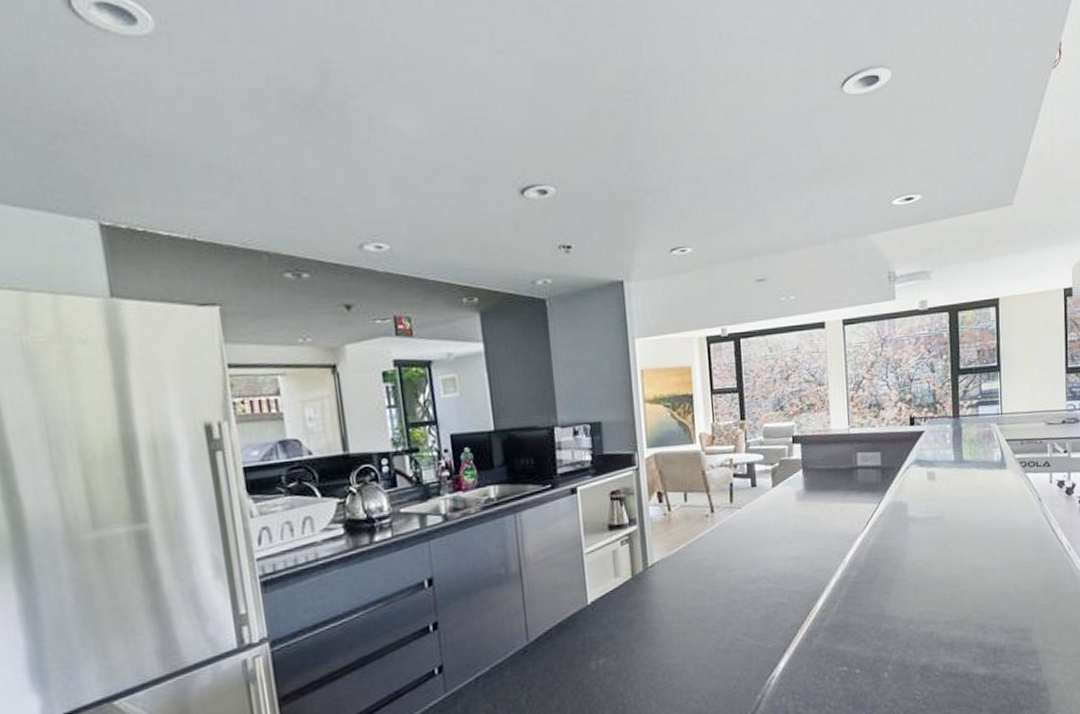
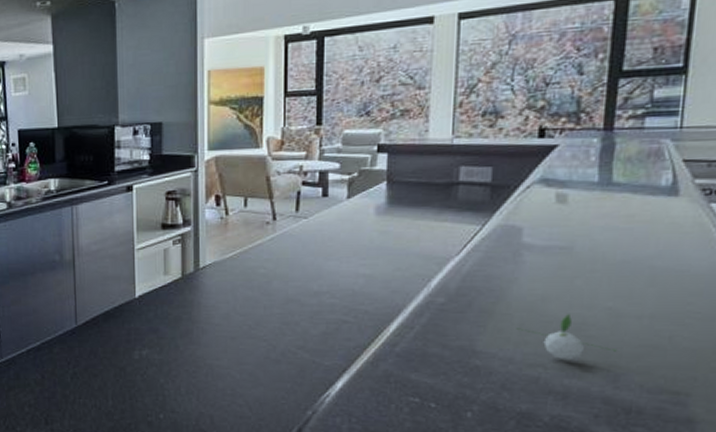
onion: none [912,574,981,615] -> present [516,314,616,361]

